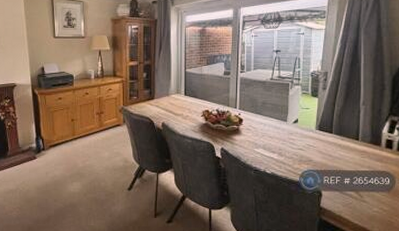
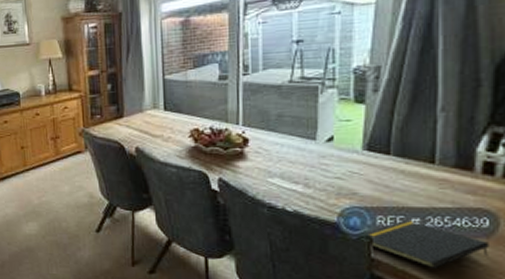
notepad: none [316,179,390,213] -> present [364,219,491,268]

